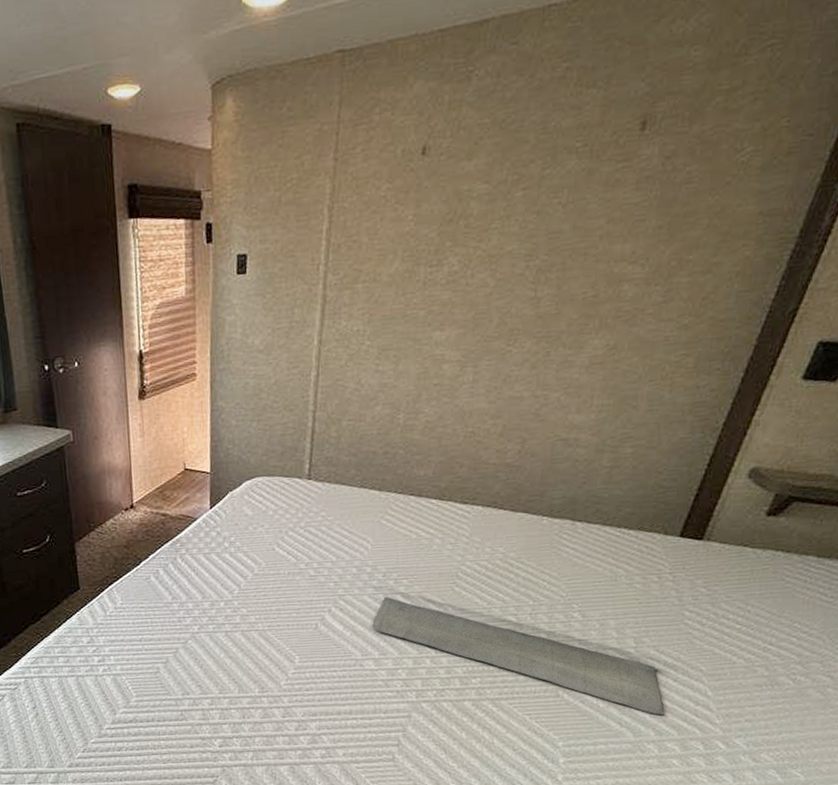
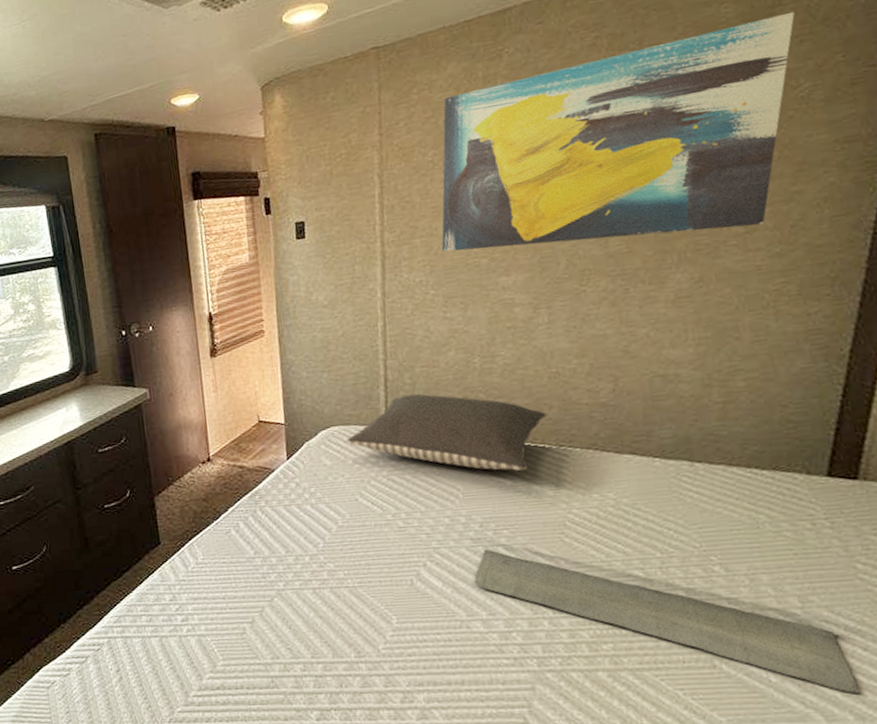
pillow: none [269,447,457,525] -> present [346,394,547,471]
wall art: none [382,63,757,301] -> present [441,11,795,252]

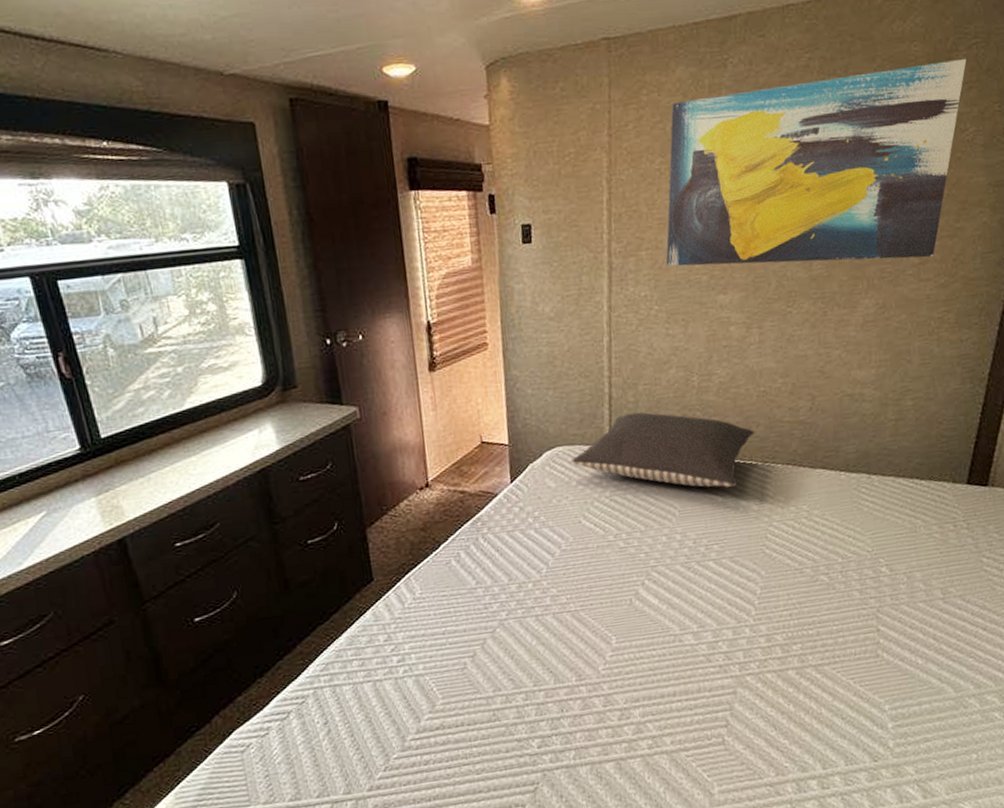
bath mat: present [473,549,860,694] -> none [686,564,979,667]

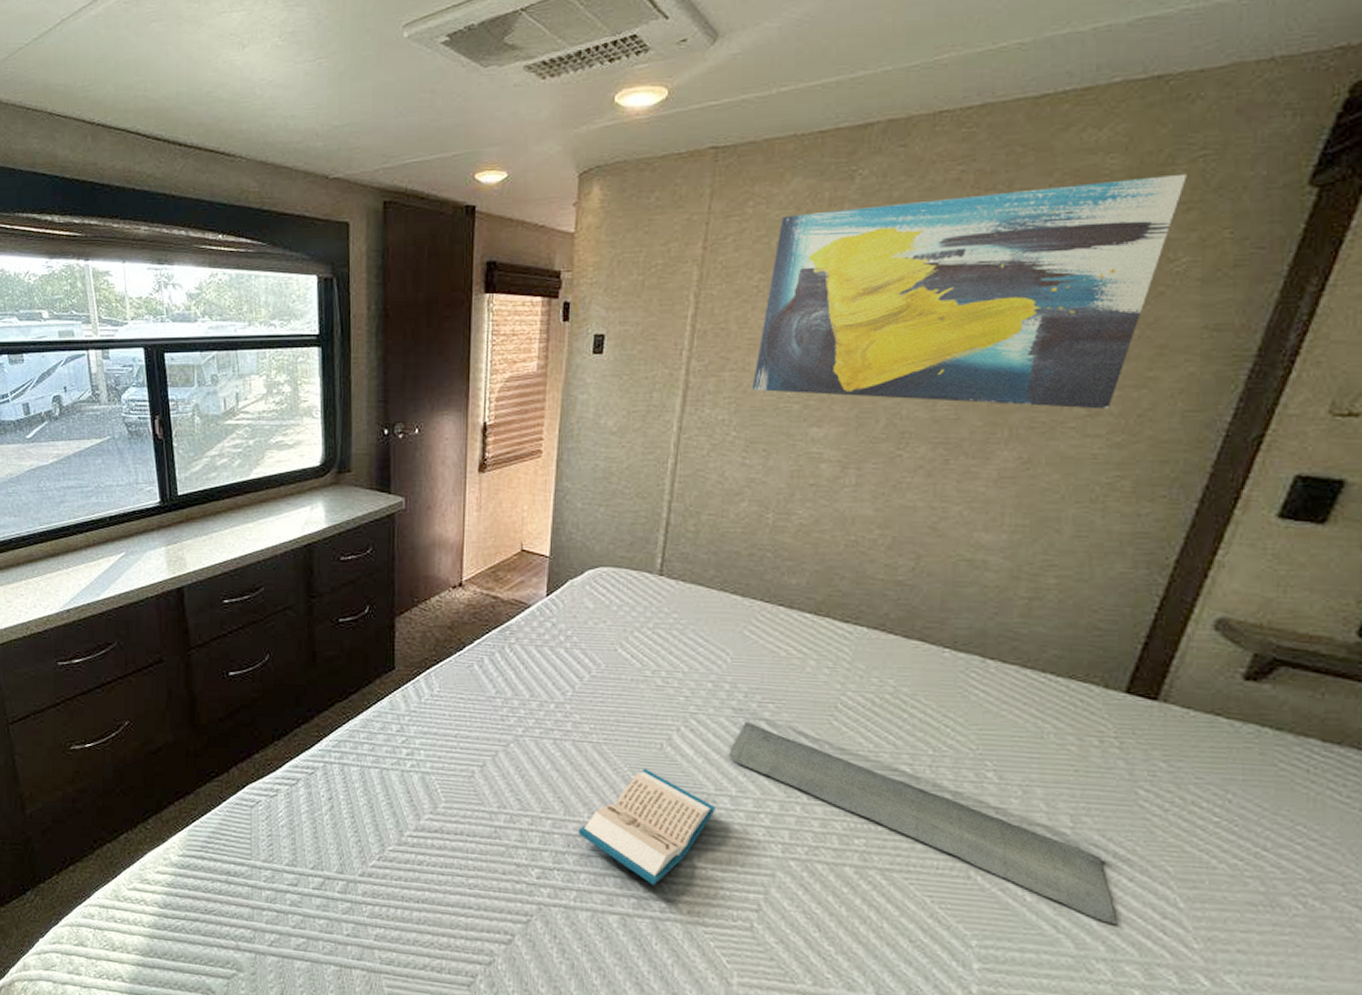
hardback book: none [569,624,682,727] -> present [578,768,715,886]
pillow: present [570,412,755,488] -> none [614,543,837,642]
bath mat: none [686,564,979,667] -> present [728,721,1116,926]

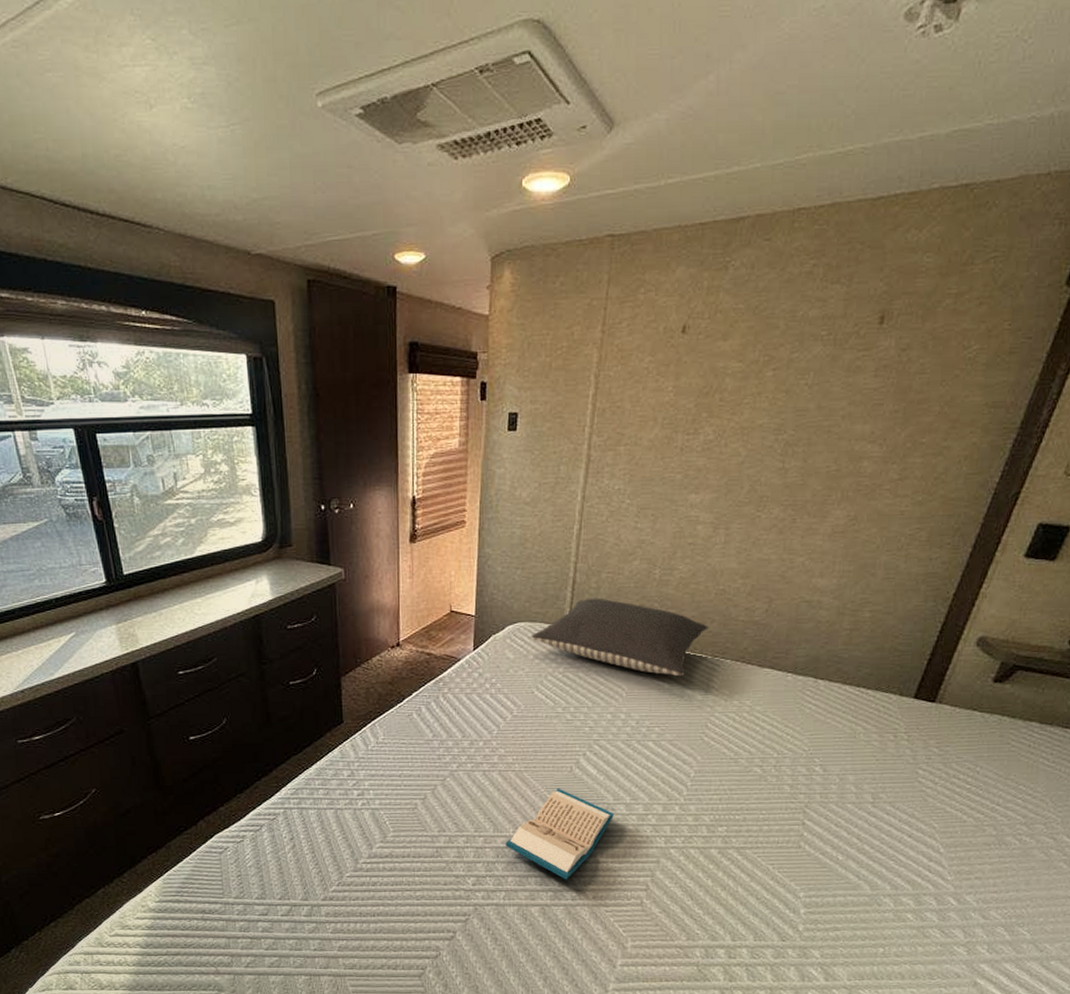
pillow: none [614,543,837,642] -> present [530,598,709,676]
bath mat: present [728,721,1116,926] -> none [623,743,899,870]
wall art: present [751,173,1187,410] -> none [642,272,982,474]

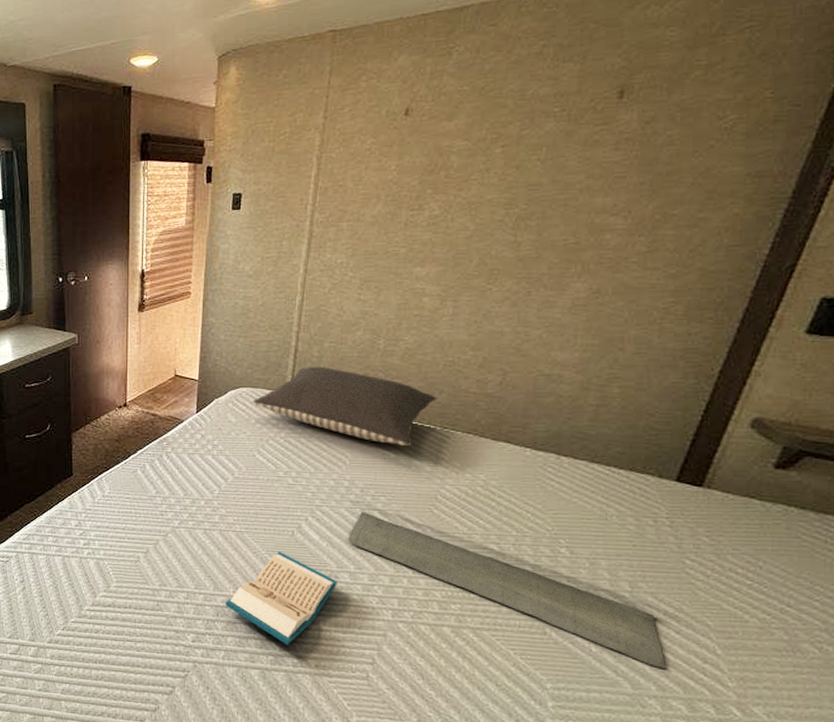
bath mat: none [623,743,899,870] -> present [347,511,665,670]

